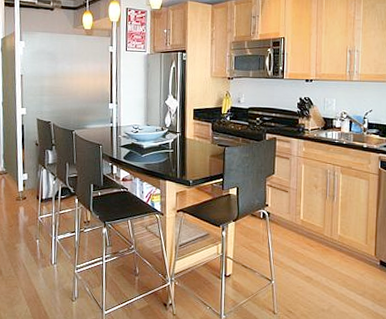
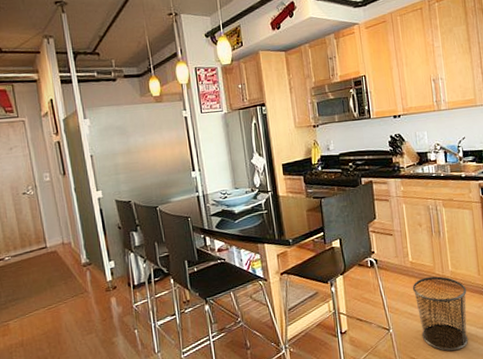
waste bin: none [299,237,352,312] -> present [412,276,469,352]

